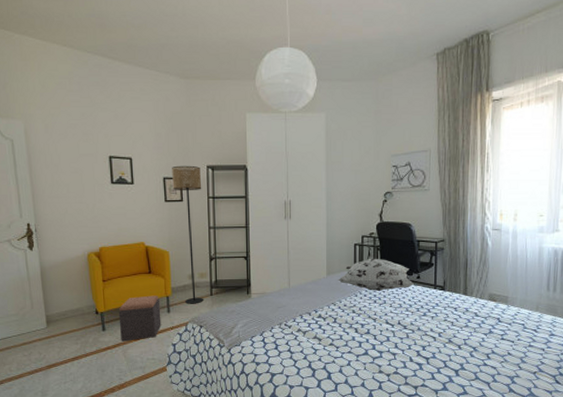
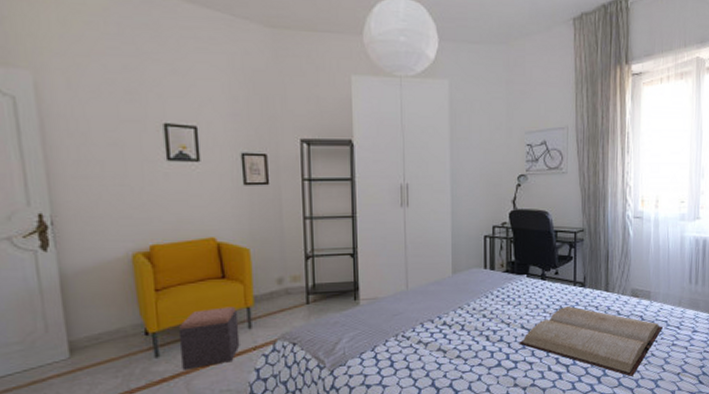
floor lamp: present [172,165,203,304] -> none [253,138,297,316]
decorative pillow: present [337,258,414,291] -> none [464,252,552,291]
book: none [384,307,519,372] -> present [519,306,663,376]

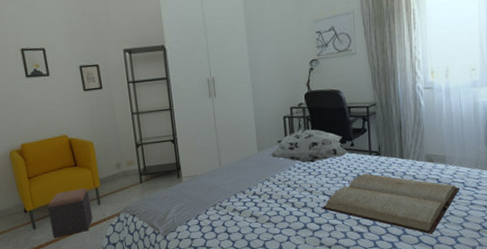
decorative pillow: none [464,252,552,291] -> present [269,129,348,163]

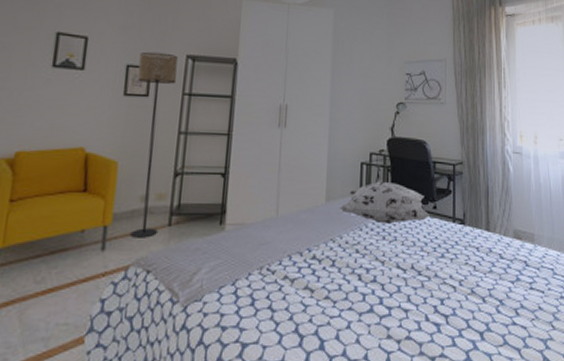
footstool: present [47,188,93,238] -> none [19,224,93,296]
floor lamp: none [87,50,134,194] -> present [130,51,178,238]
book: present [322,173,460,234] -> none [394,246,549,333]

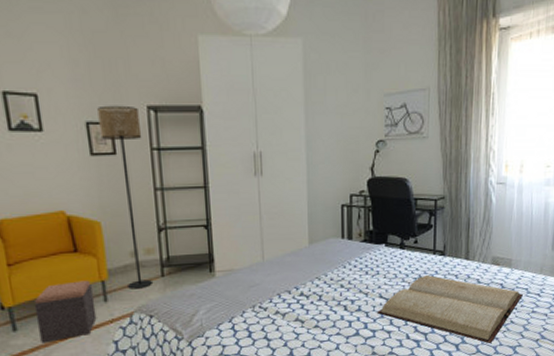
footstool: none [19,224,93,296] -> present [34,280,97,343]
decorative pillow: present [338,181,430,224] -> none [321,221,411,261]
book: none [394,246,549,333] -> present [377,275,523,343]

